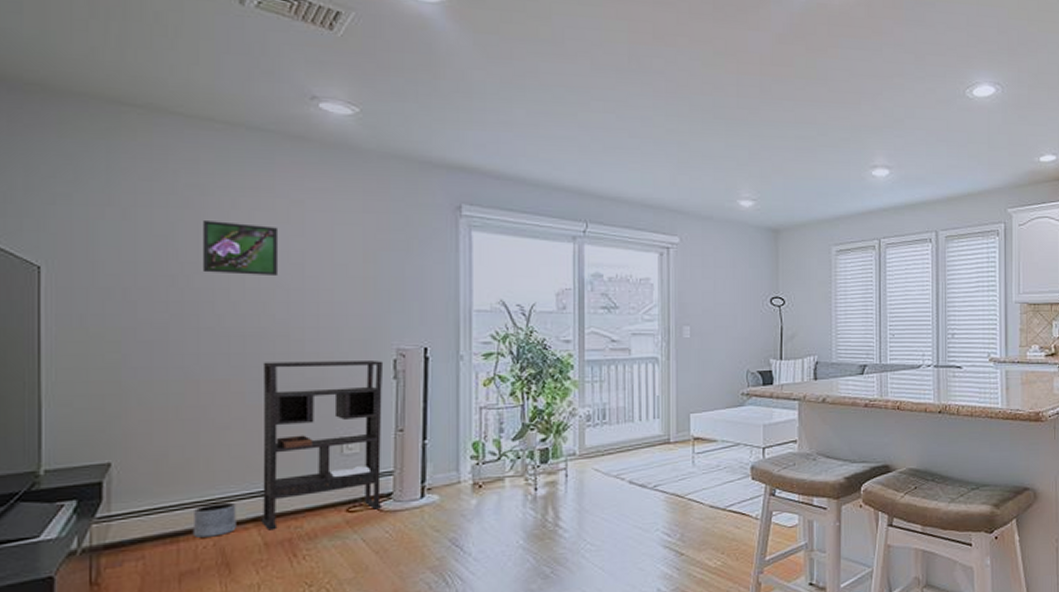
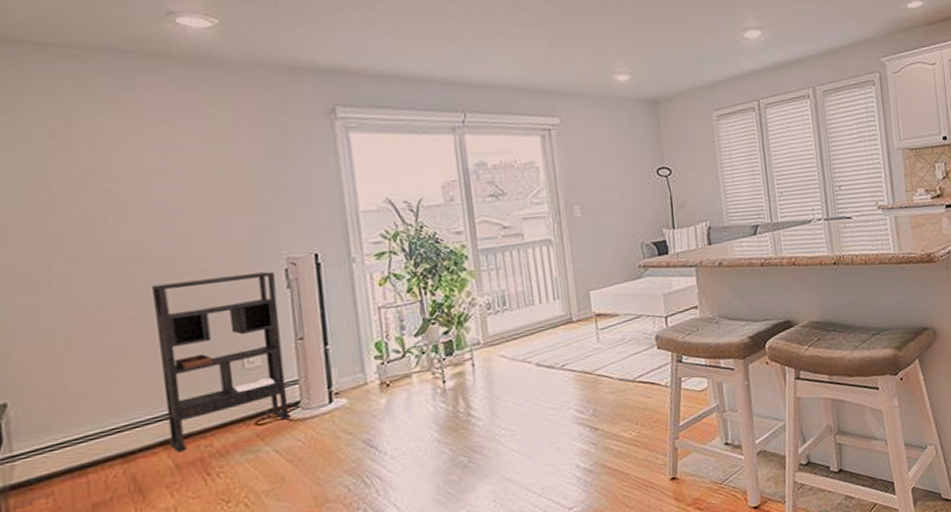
planter: present [192,502,236,538] -> none [98,428,145,468]
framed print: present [202,221,279,275] -> none [71,148,156,202]

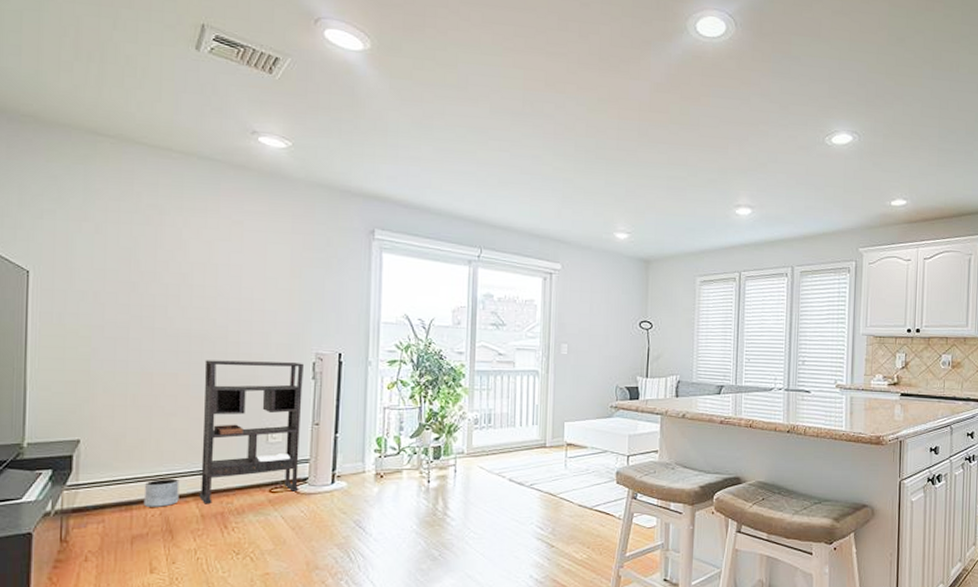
planter: none [98,428,145,468] -> present [143,478,180,507]

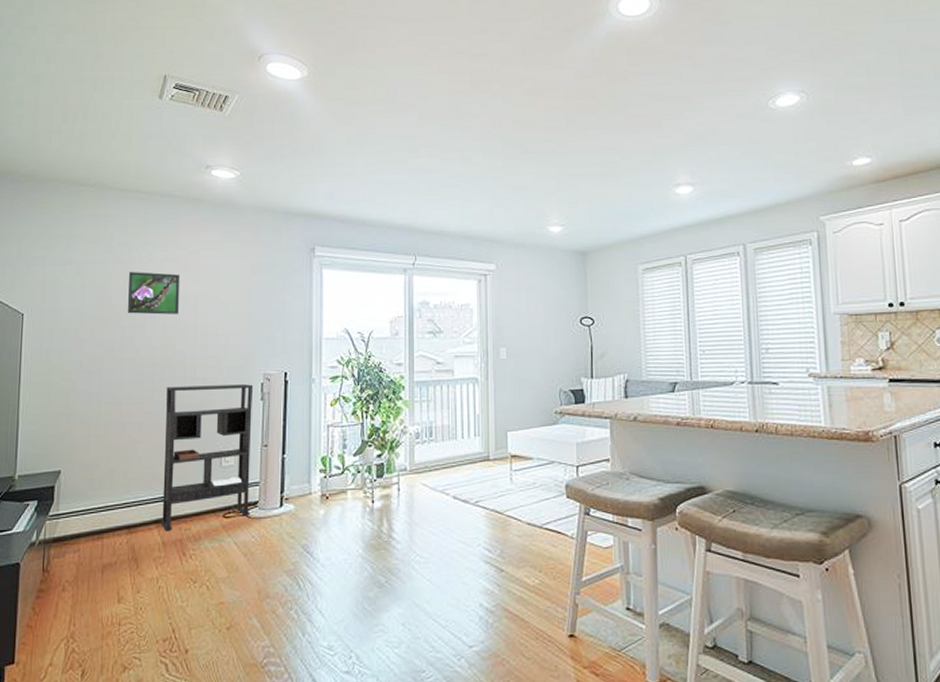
planter: present [143,478,180,507] -> none [113,505,144,535]
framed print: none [158,236,222,285] -> present [127,272,181,315]

